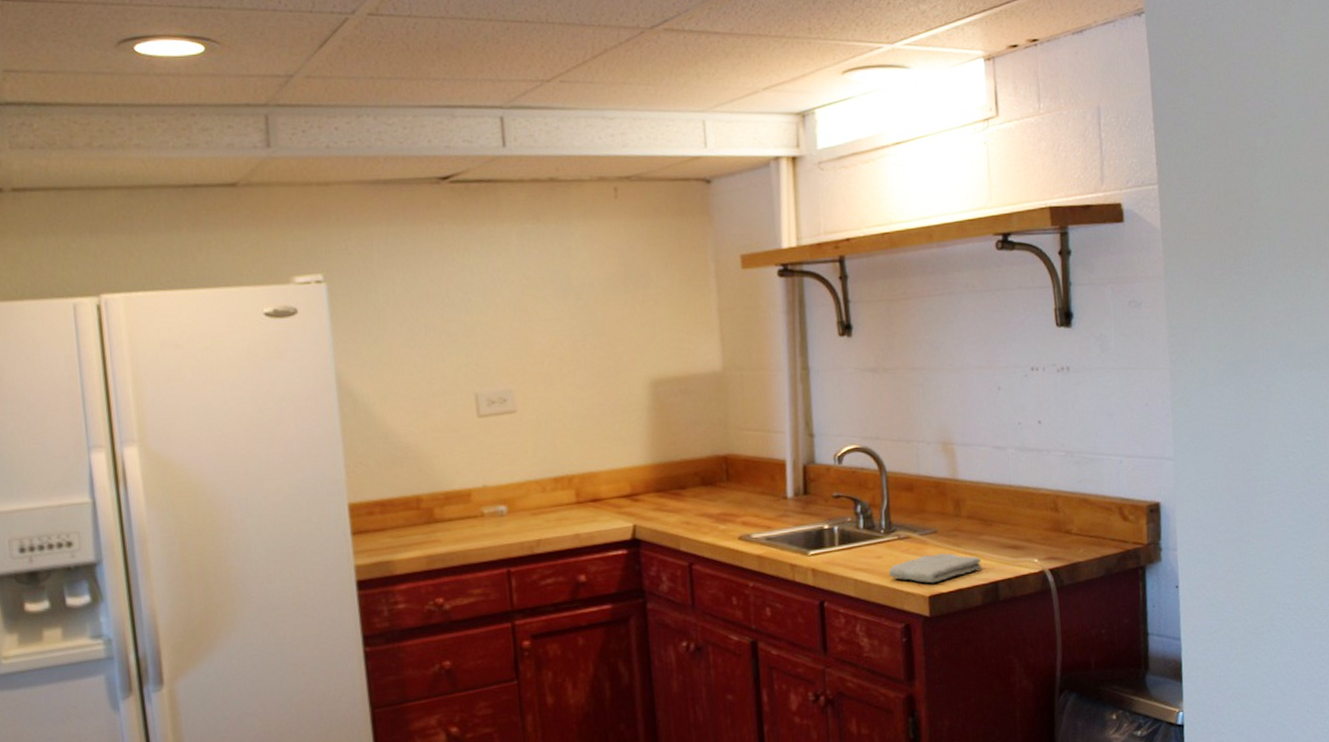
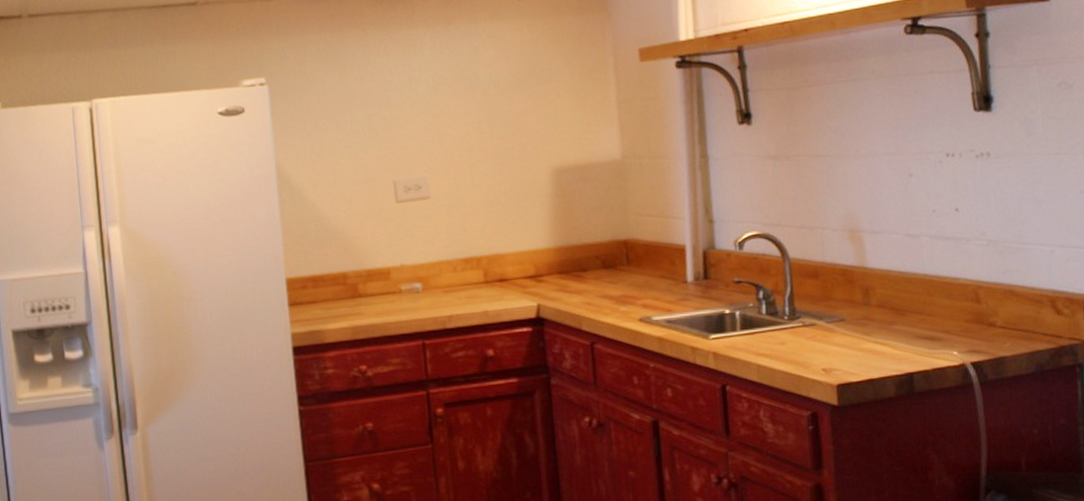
washcloth: present [888,553,982,584] -> none [793,341,895,372]

